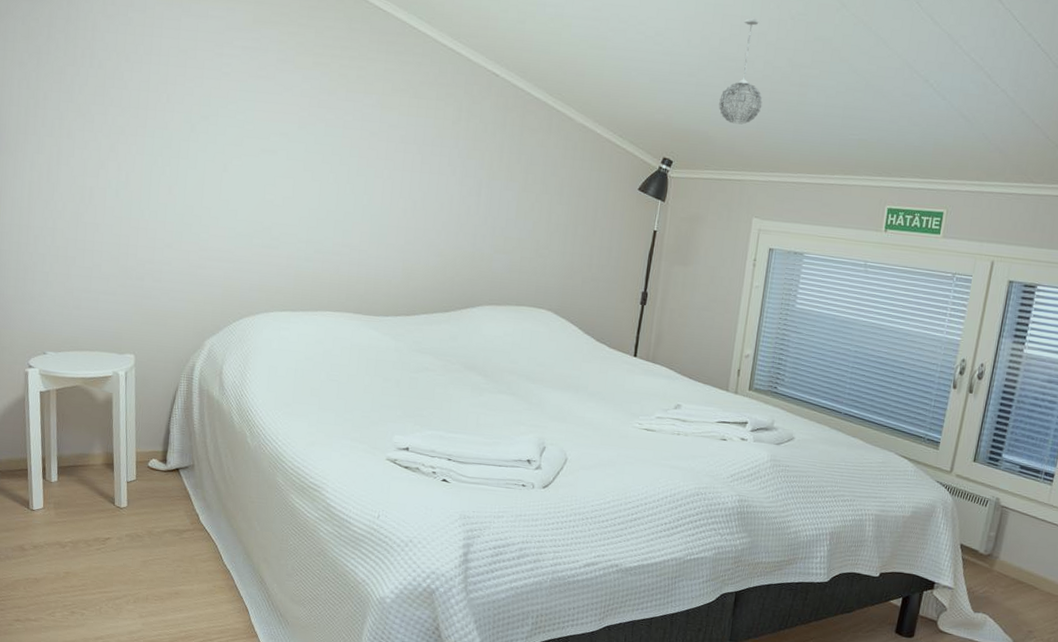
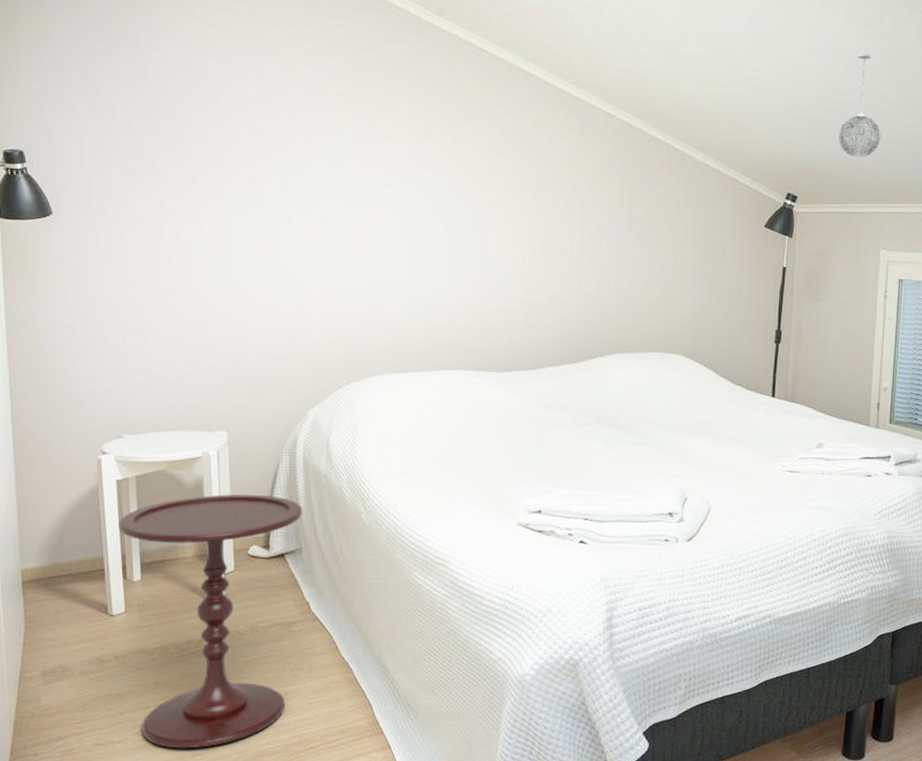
side table: none [40,411,197,633] -> present [118,494,303,749]

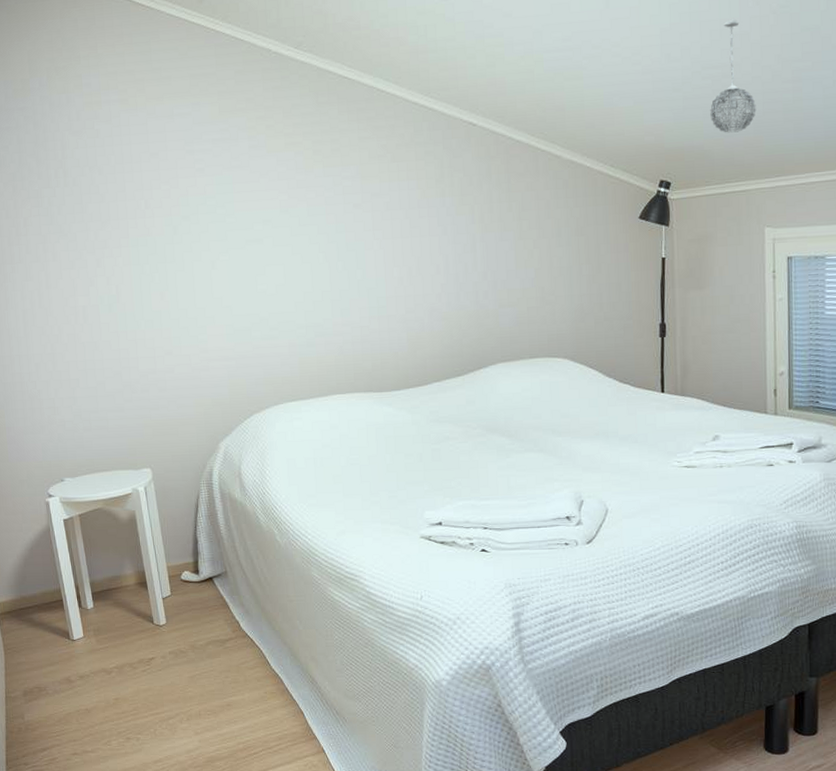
side table: present [118,494,303,749] -> none [69,524,228,756]

